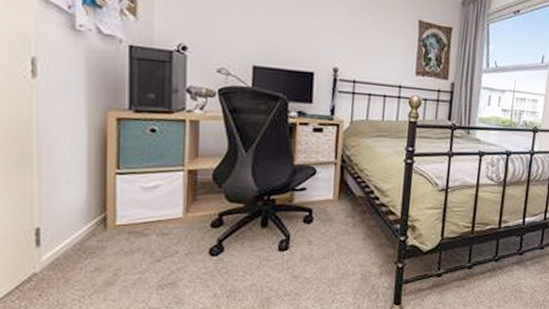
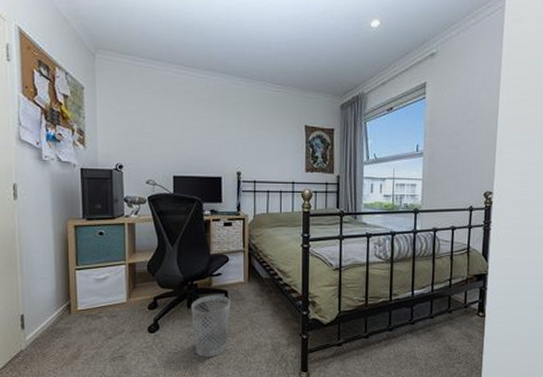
wastebasket: none [265,213,316,287] -> present [191,295,231,357]

